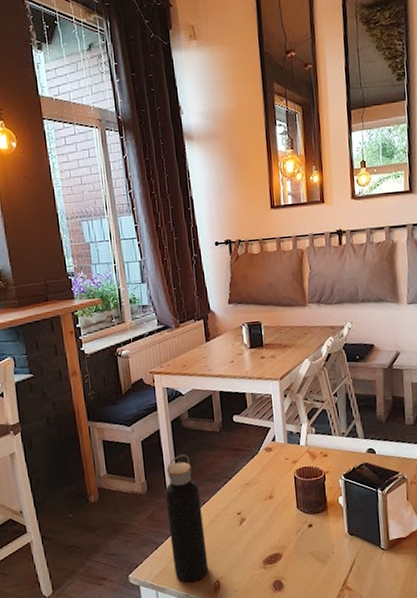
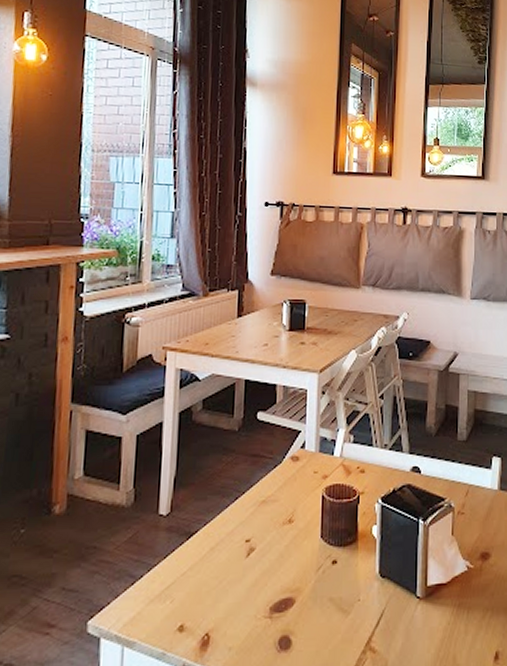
water bottle: present [164,454,209,583] -> none [152,456,202,635]

